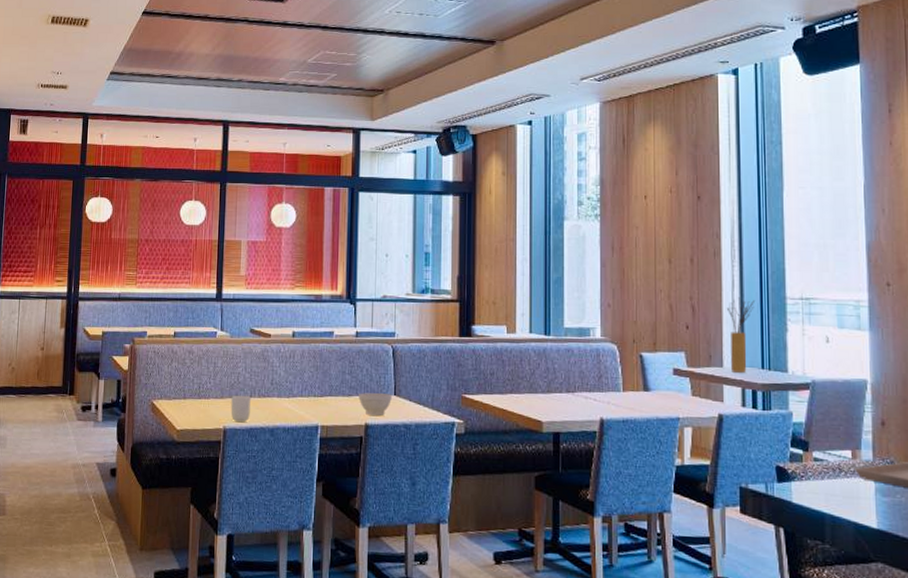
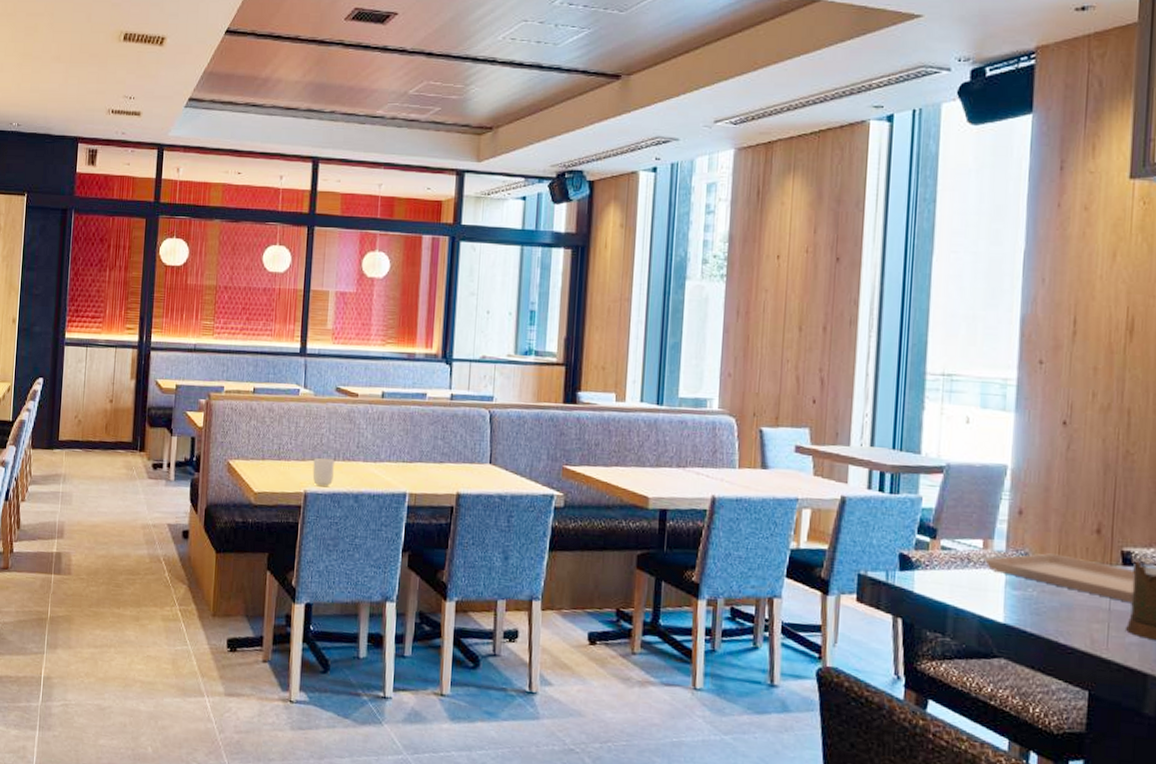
bowl: present [359,393,393,417] -> none [451,460,488,486]
vase: present [726,297,754,373] -> none [859,371,891,453]

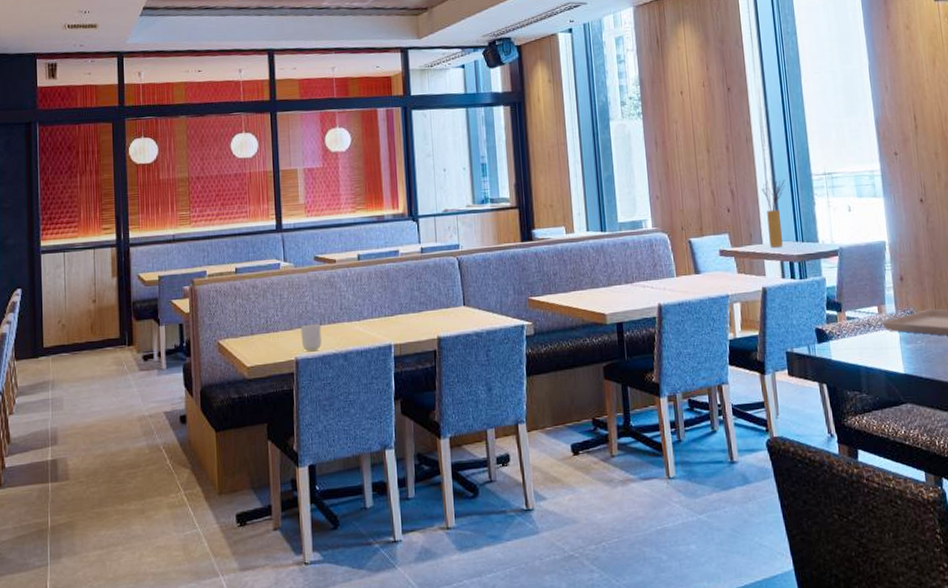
vase: none [859,371,891,453] -> present [761,178,785,248]

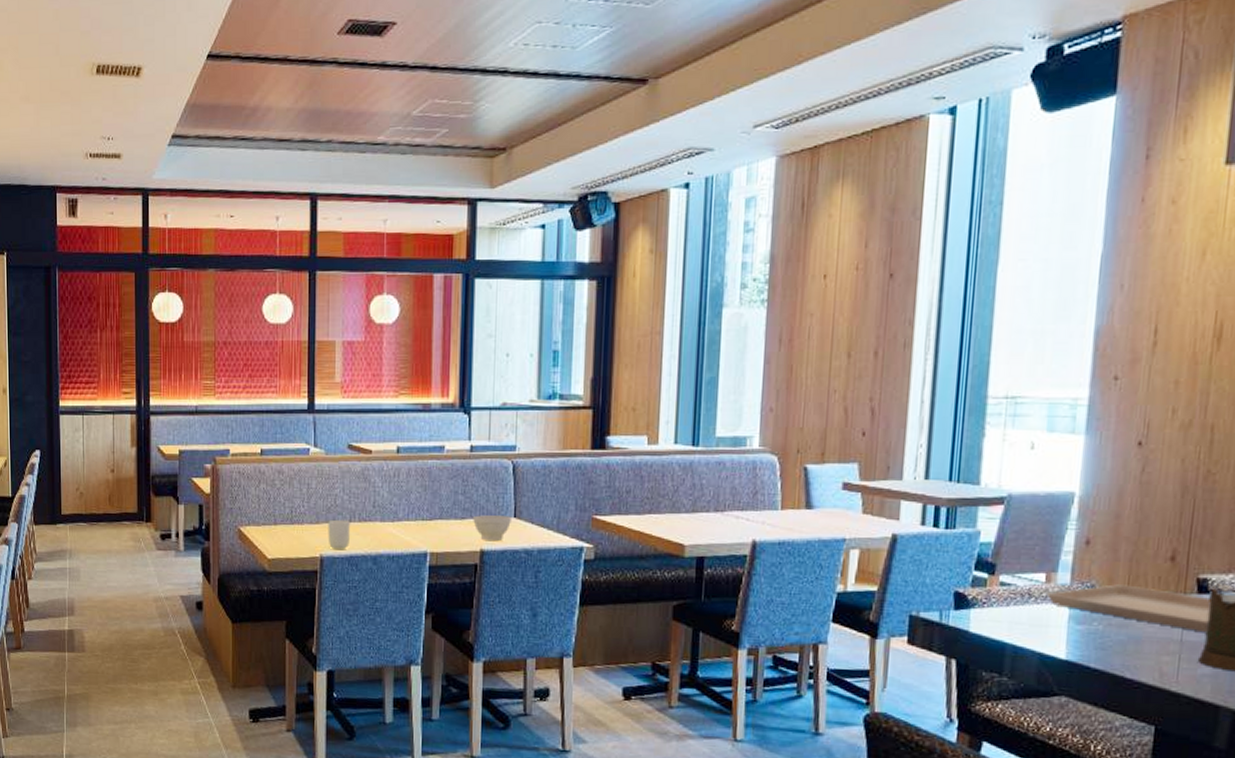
bowl: none [429,305,462,329] -> present [473,515,513,542]
vase: present [761,178,785,248] -> none [912,397,948,486]

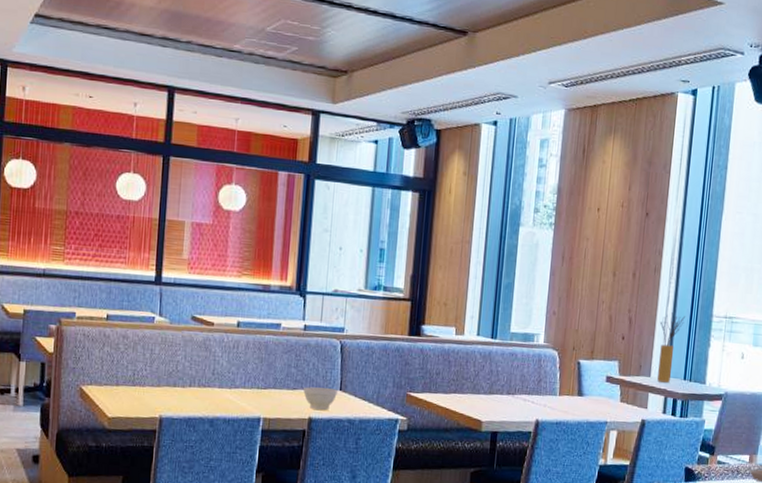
cup: present [328,519,350,550] -> none [168,384,190,413]
vase: none [912,397,948,486] -> present [657,312,685,383]

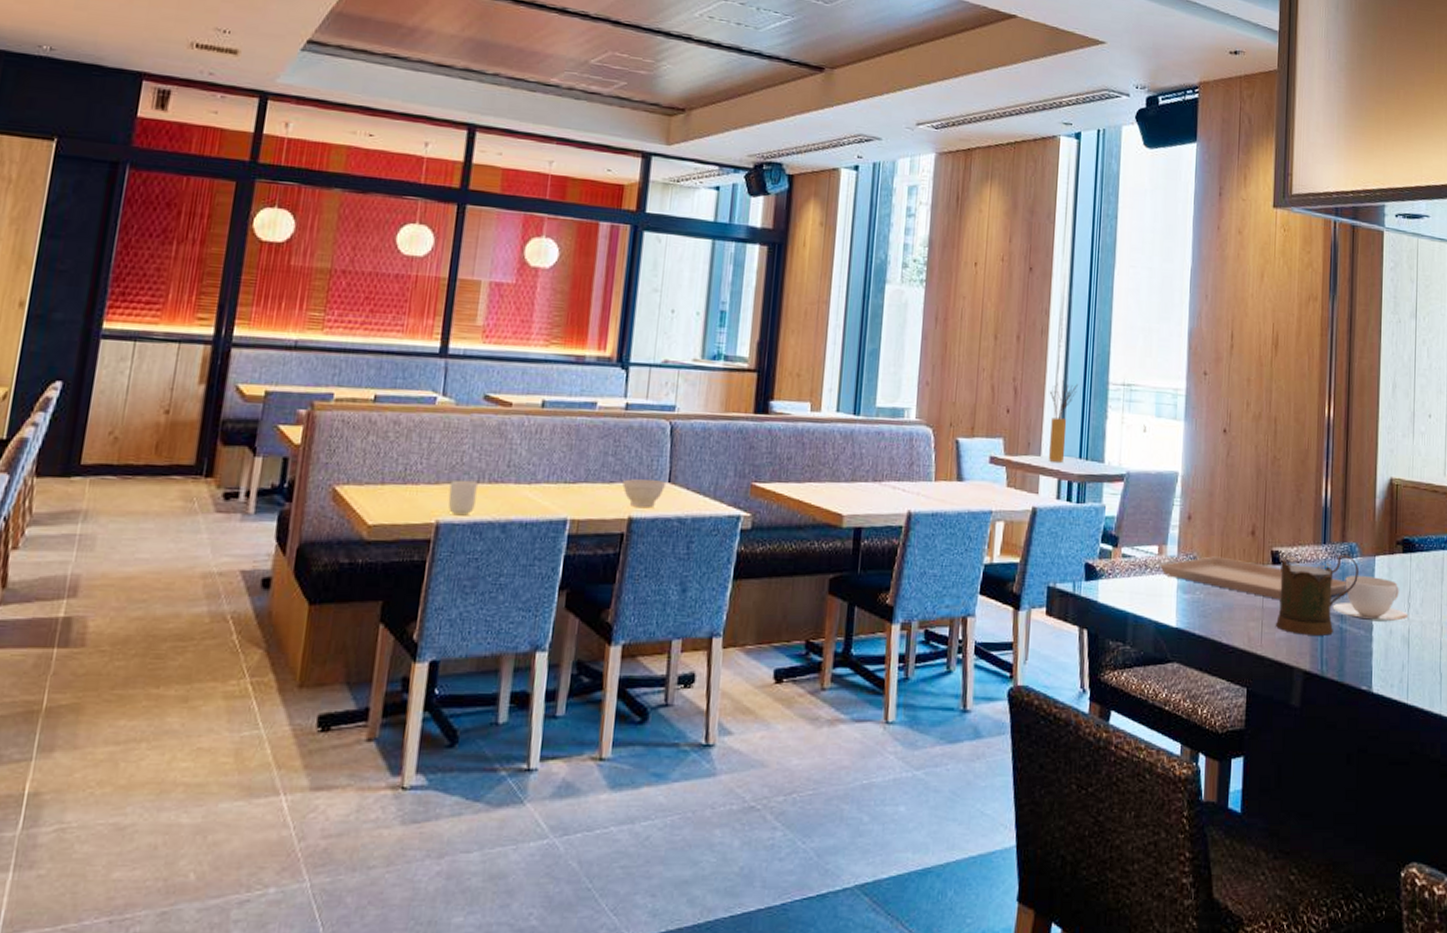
cup: none [168,384,190,413] -> present [448,480,478,516]

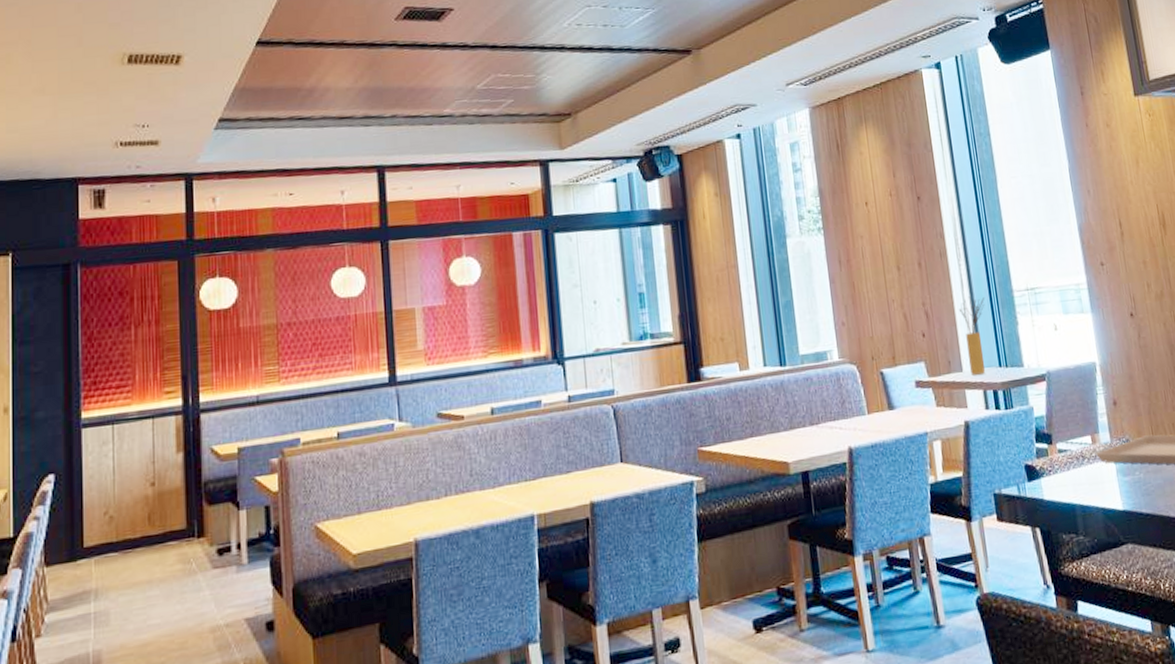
cup: present [448,480,478,516] -> none [421,495,447,531]
bowl: present [622,479,667,509] -> none [579,462,620,493]

